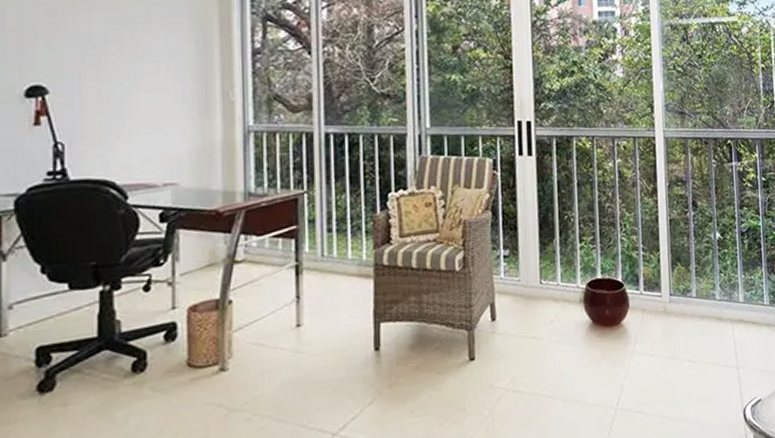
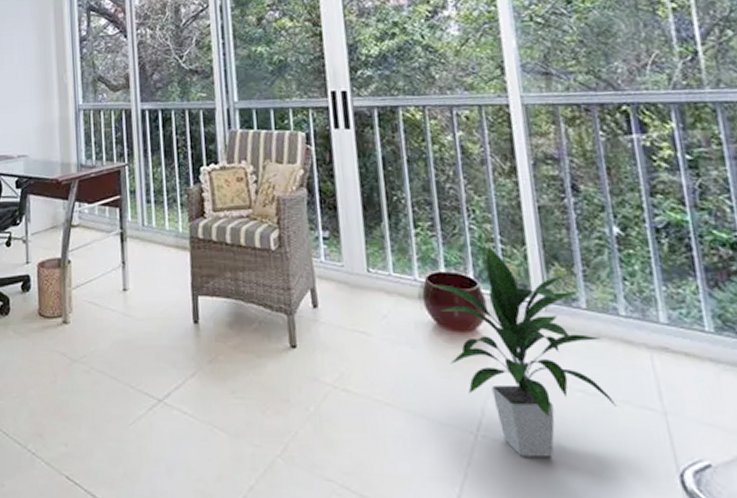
indoor plant: none [588,253,710,420] -> present [429,246,616,458]

